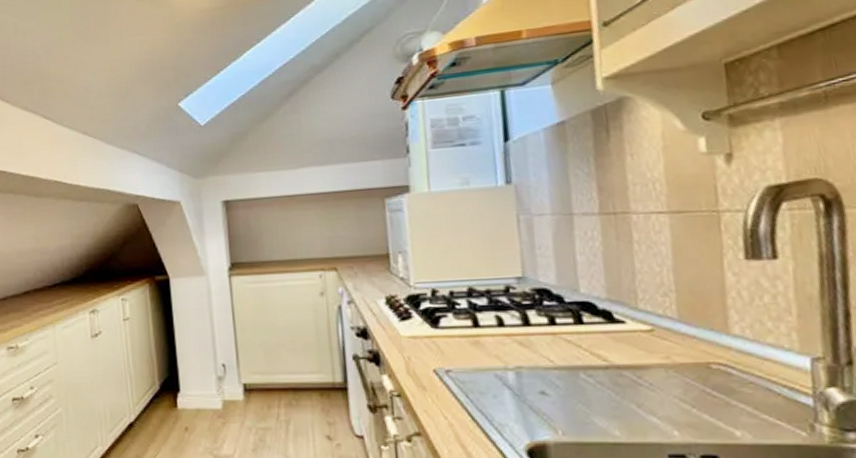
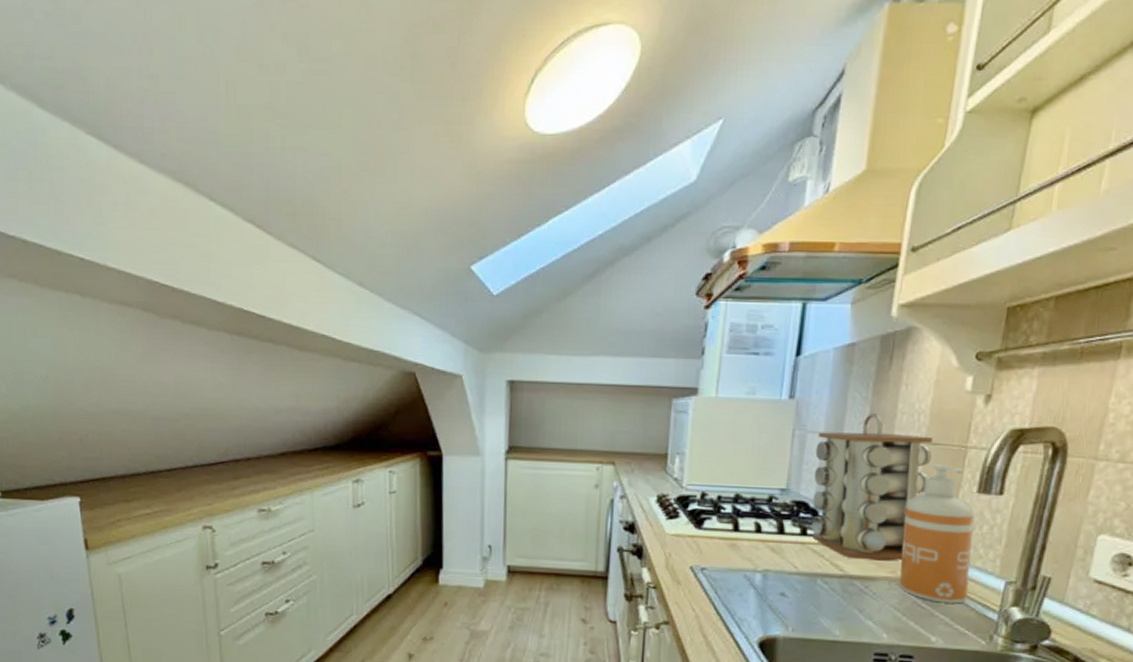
spice rack: none [545,188,683,347] -> present [811,413,934,561]
soap dispenser: none [662,232,768,390] -> present [899,464,975,604]

